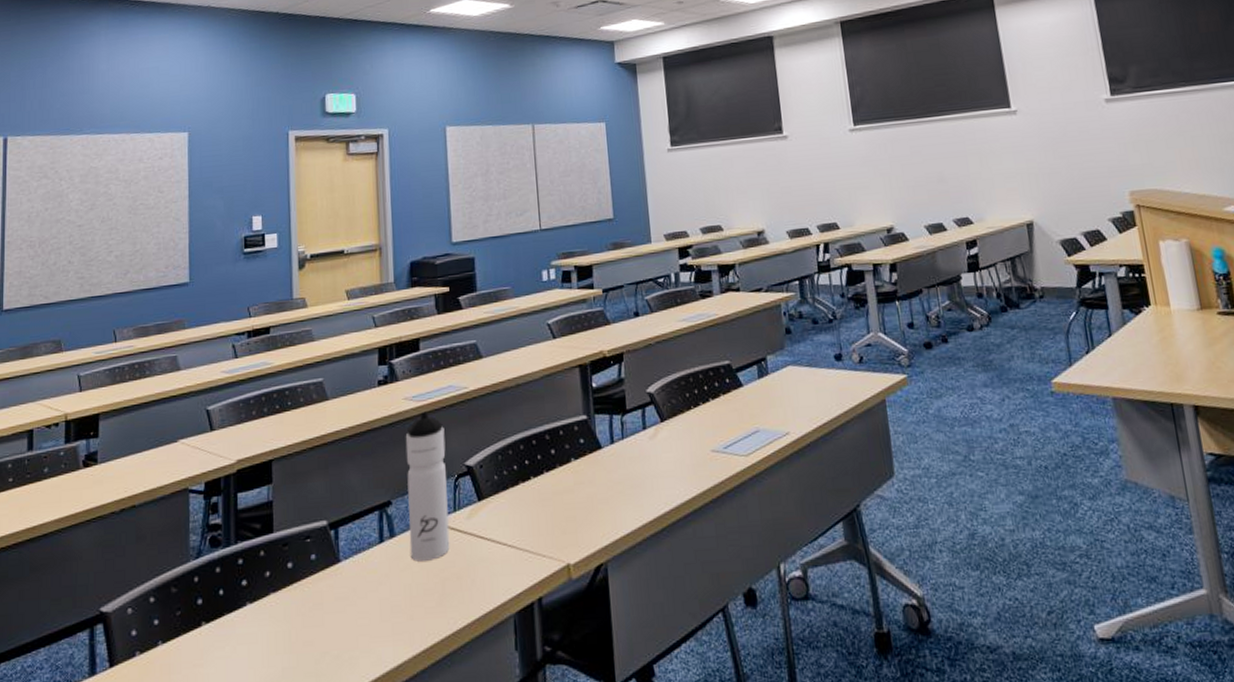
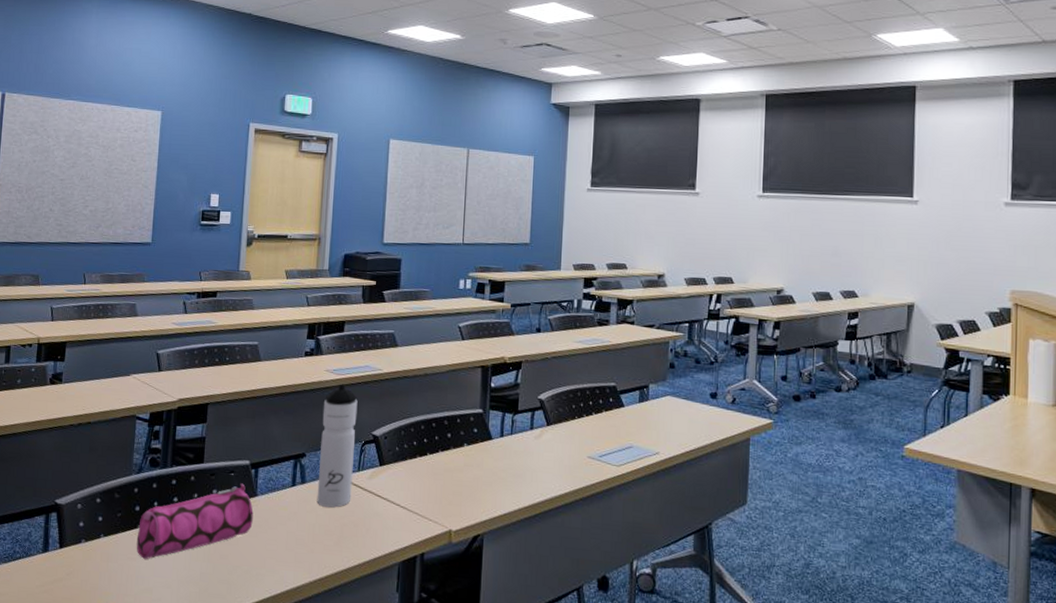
pencil case: none [202,549,339,664] -> present [136,483,254,560]

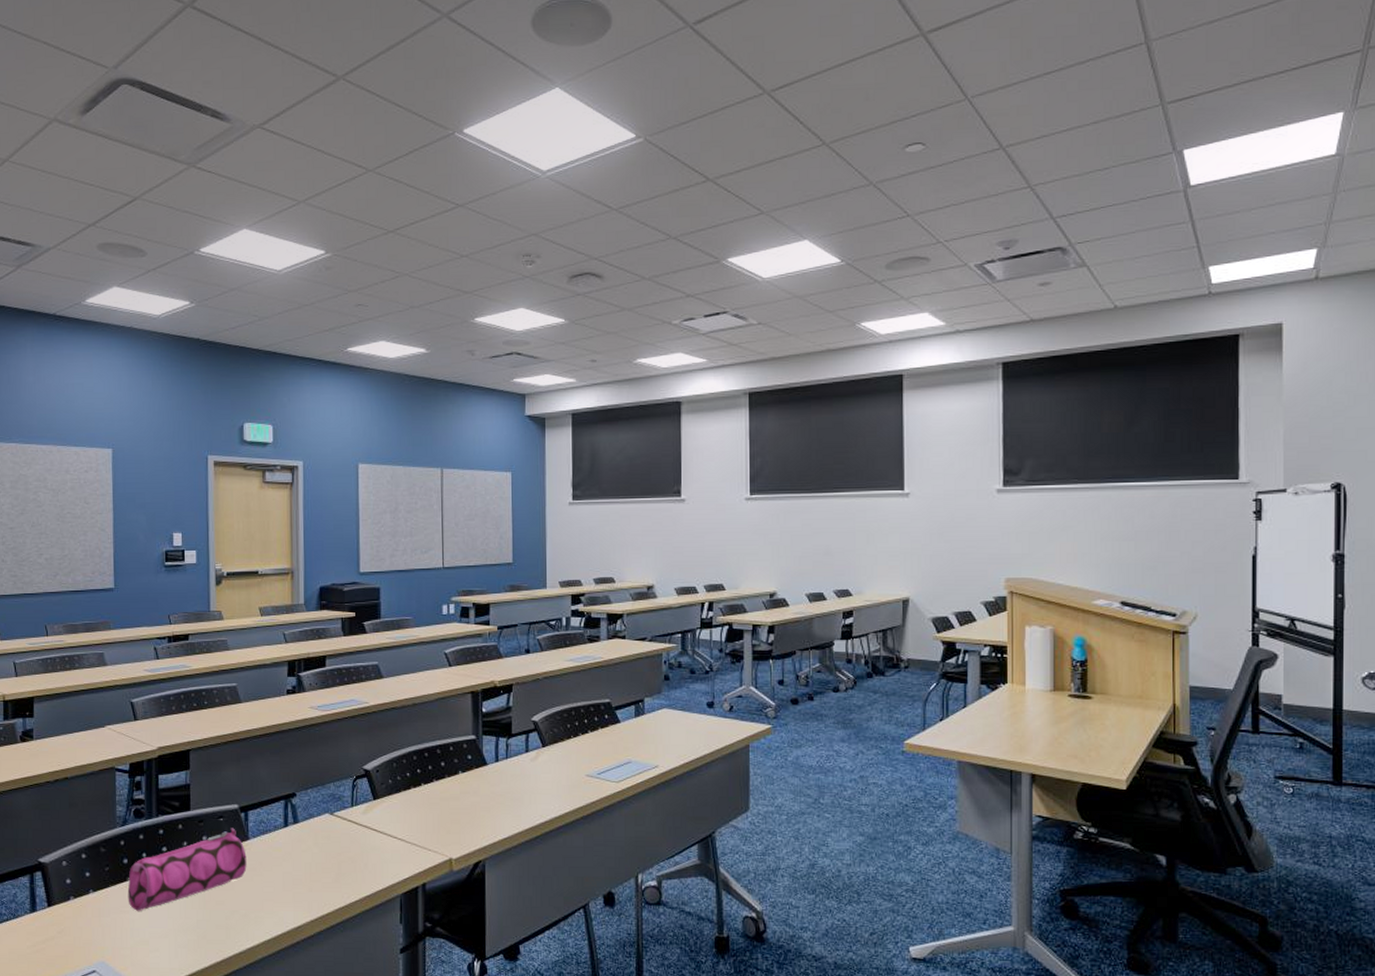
water bottle: present [317,384,358,508] -> none [310,720,347,845]

